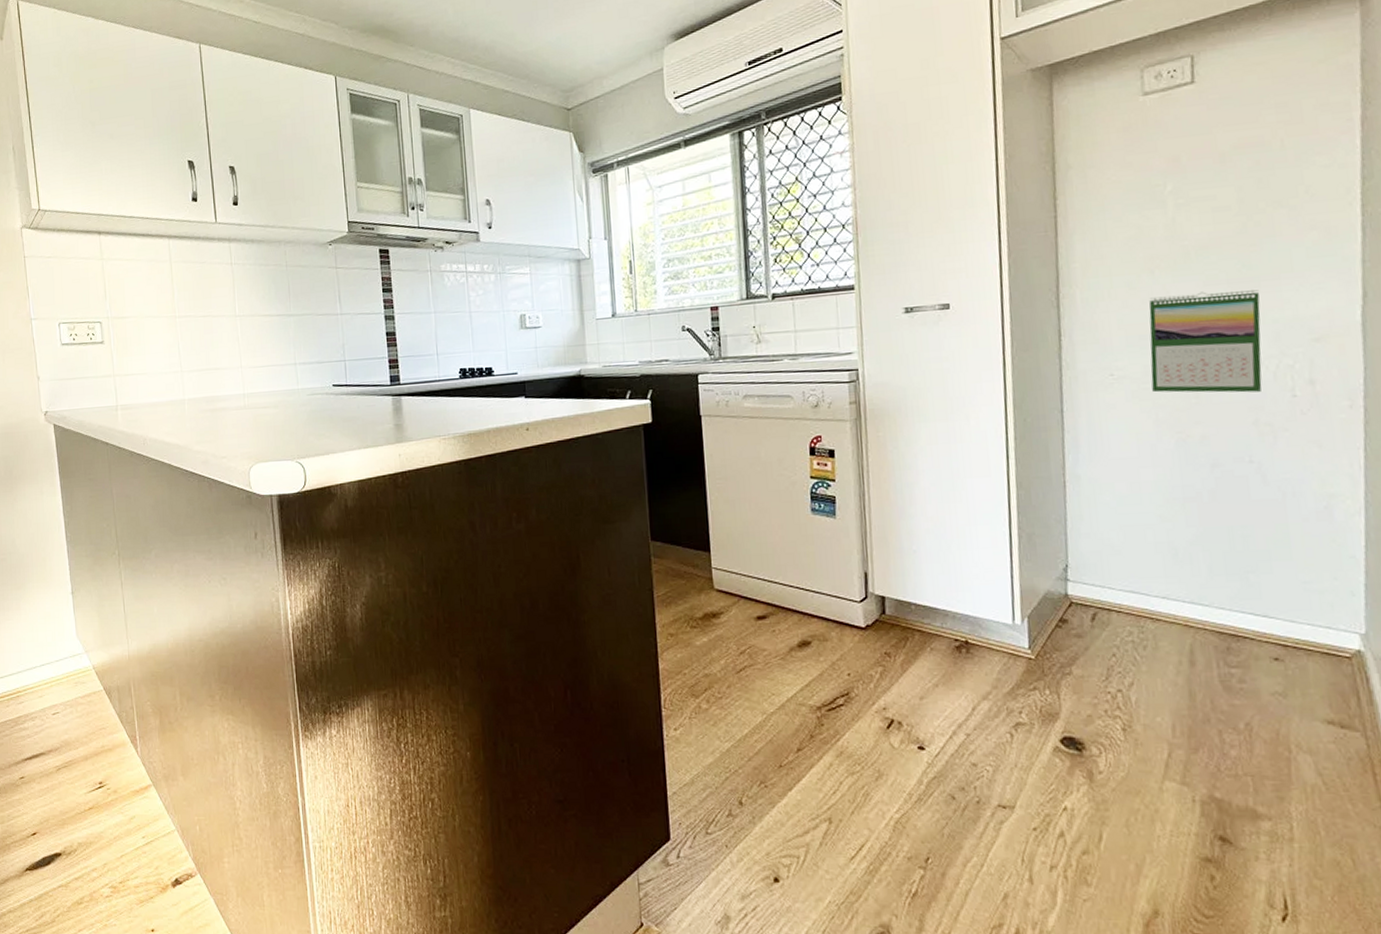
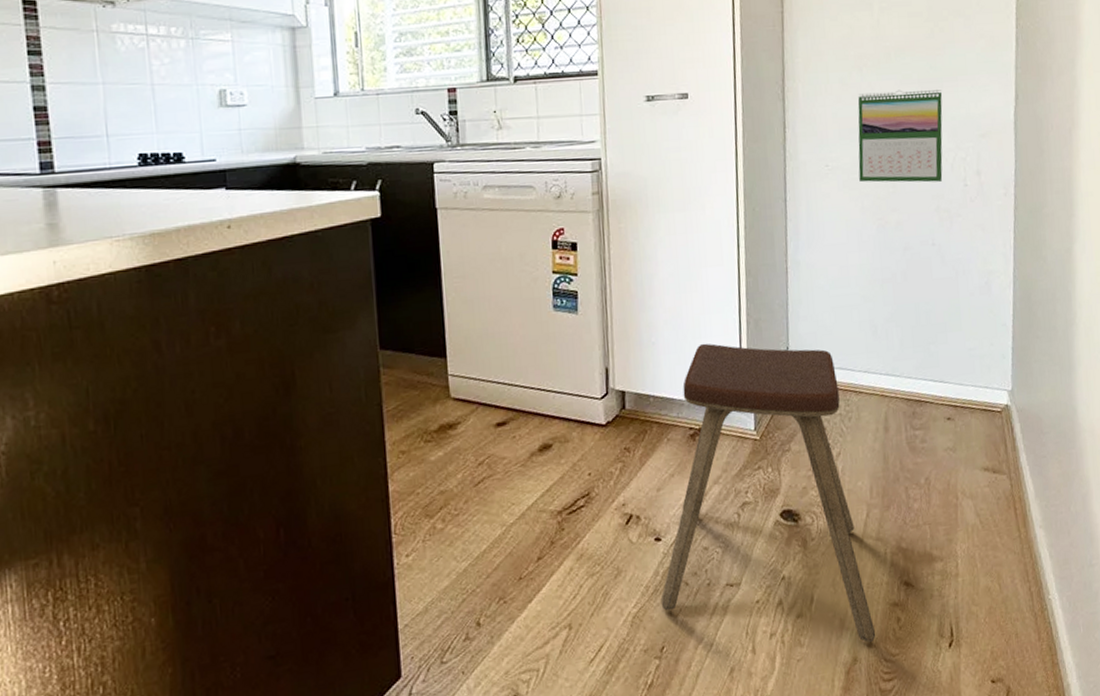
music stool: none [925,554,1183,898] -> present [660,343,876,643]

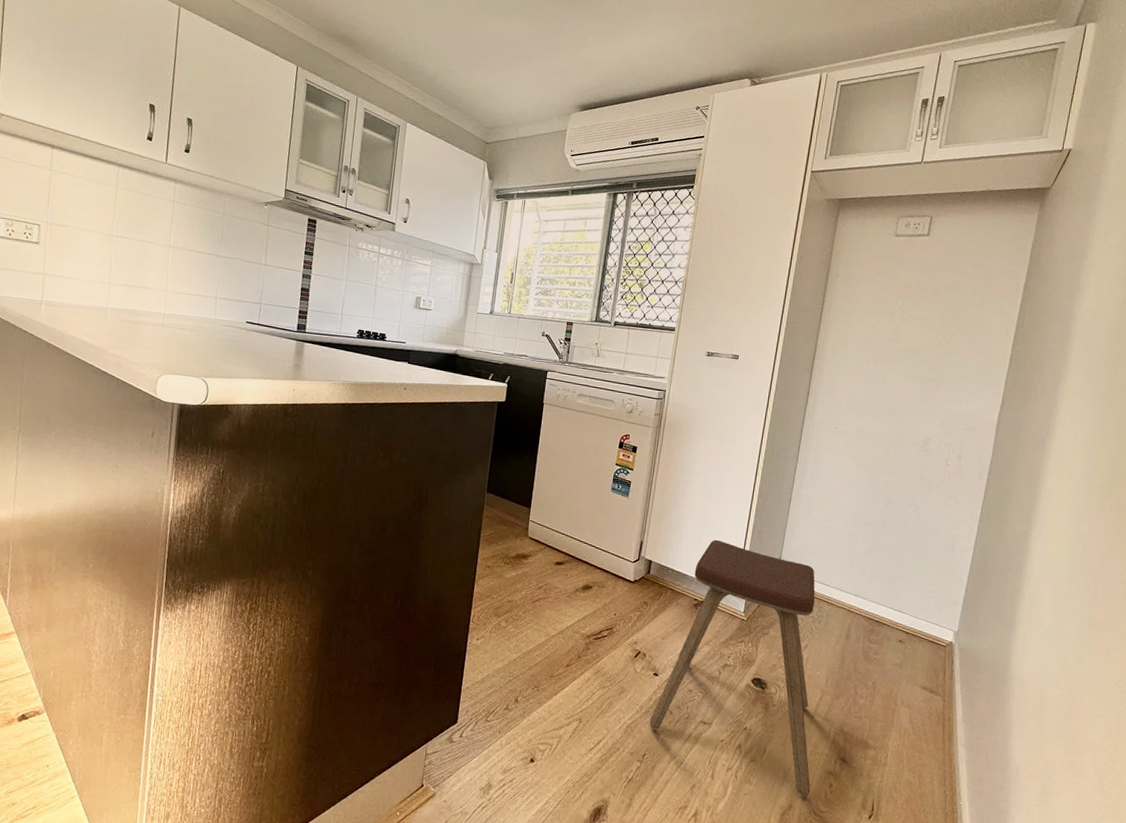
calendar: present [857,89,943,183] -> none [860,379,940,458]

